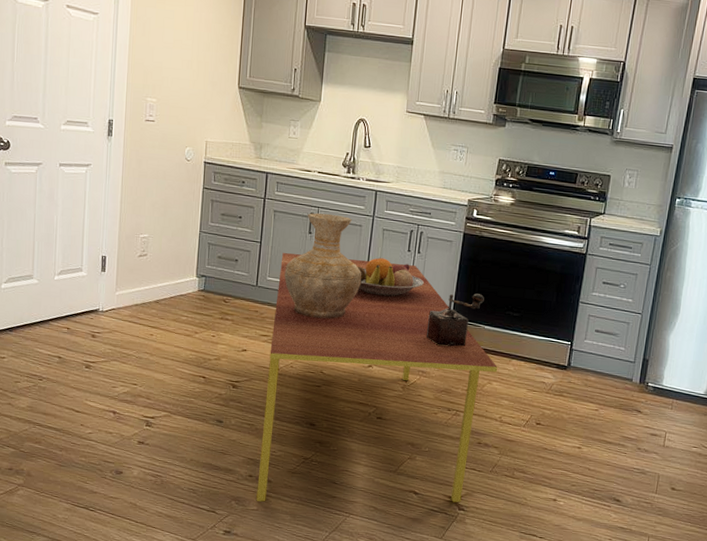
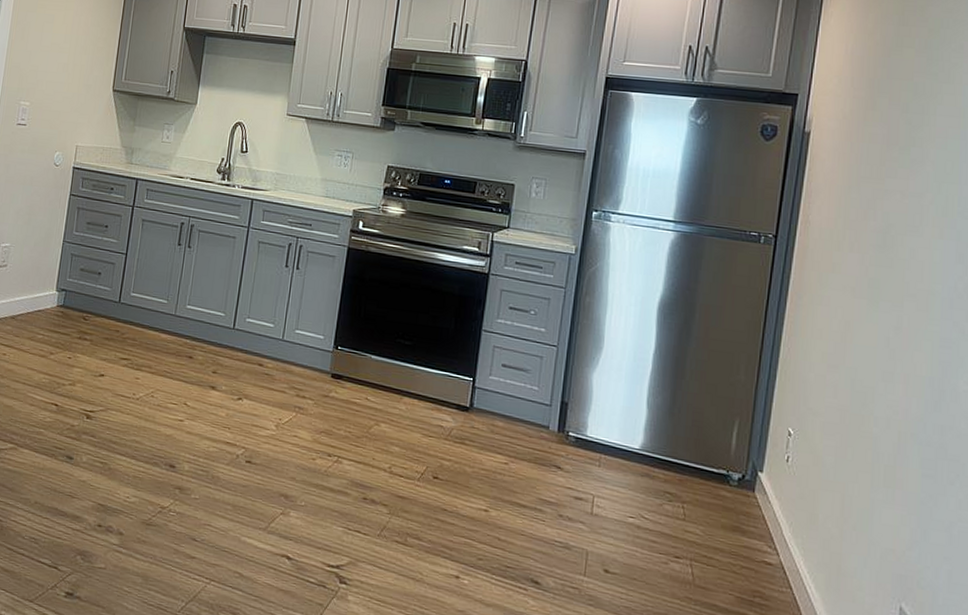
dining table: present [256,253,498,503] -> none [104,266,387,574]
vase: present [284,213,362,319] -> none [149,223,234,342]
fruit bowl: present [357,258,424,297] -> none [229,273,303,318]
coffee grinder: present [426,293,484,347] -> none [304,317,371,379]

